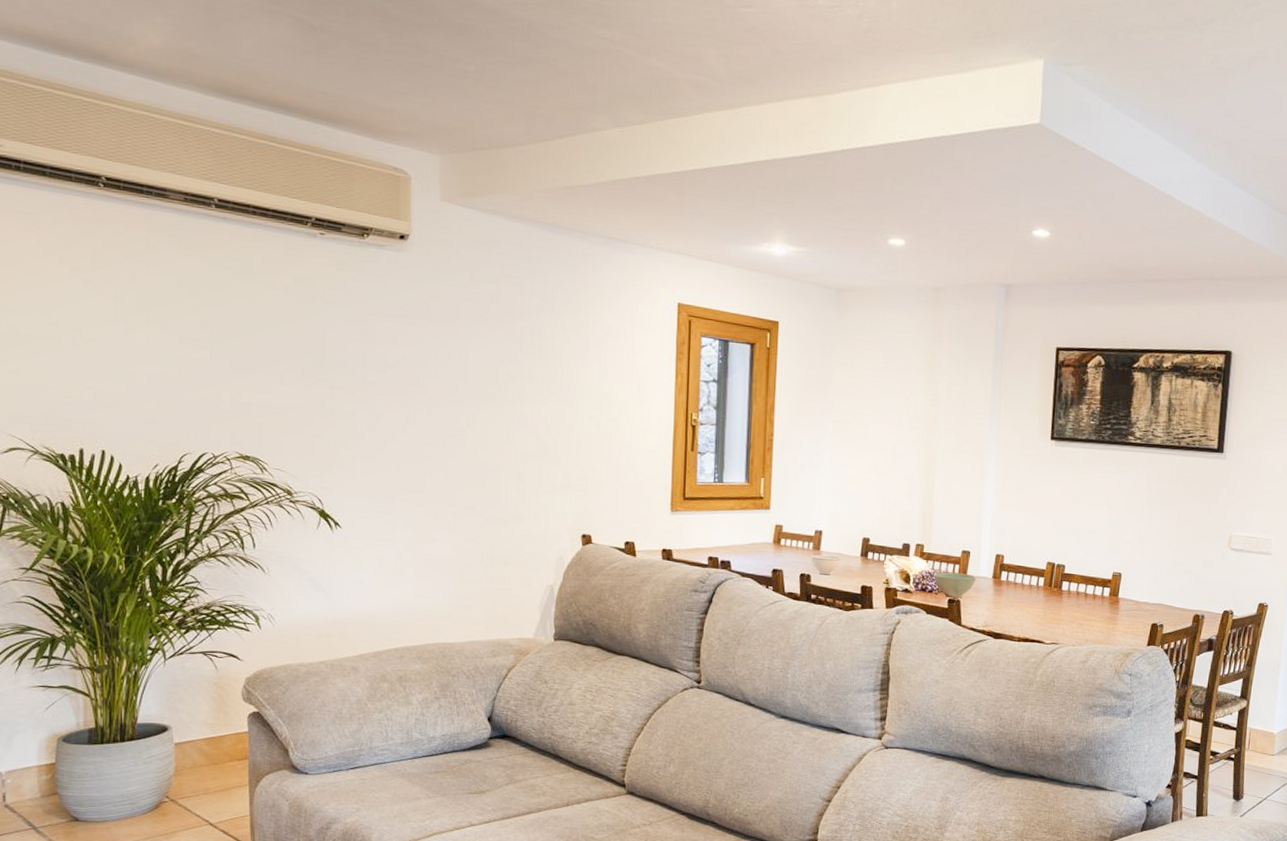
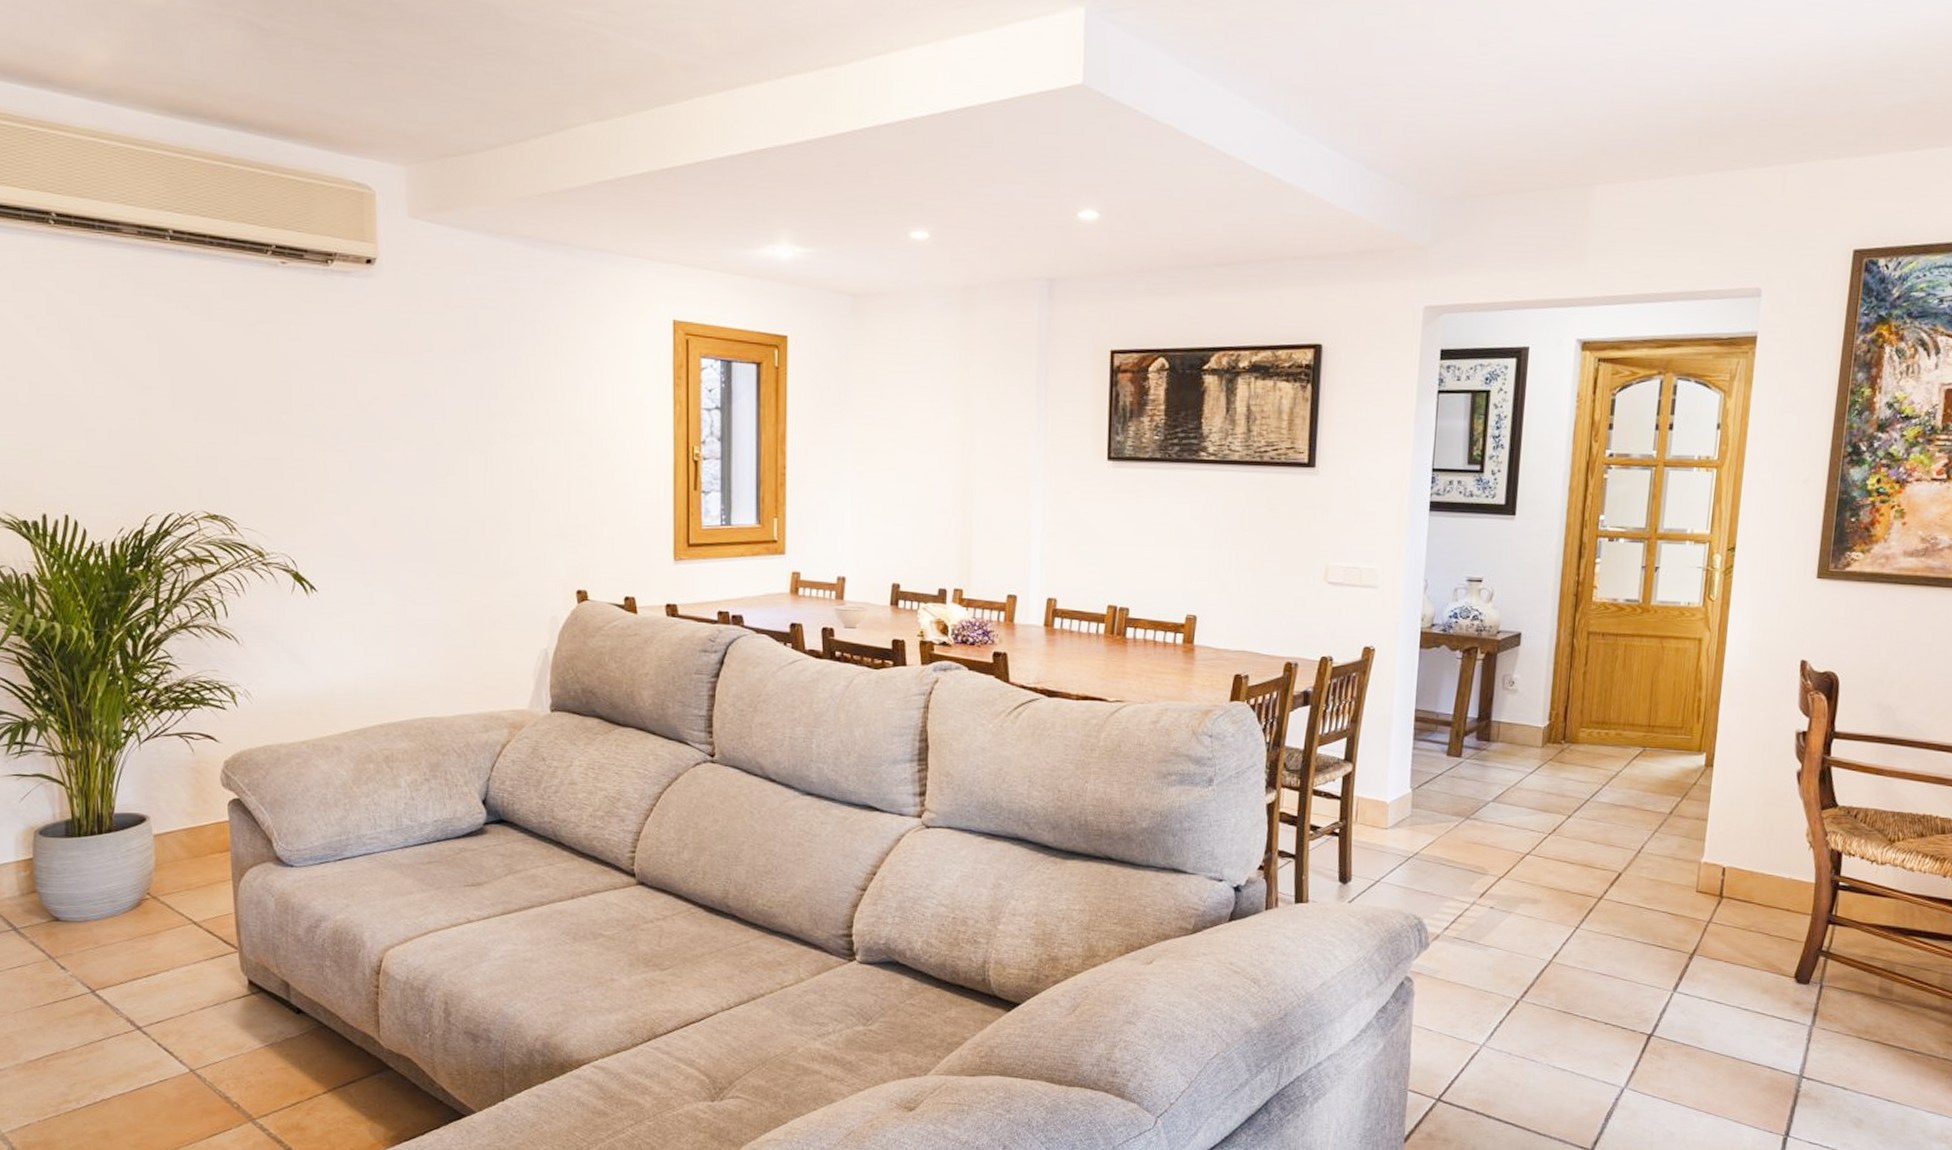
bowl: present [933,572,977,599] -> none [974,621,1026,652]

